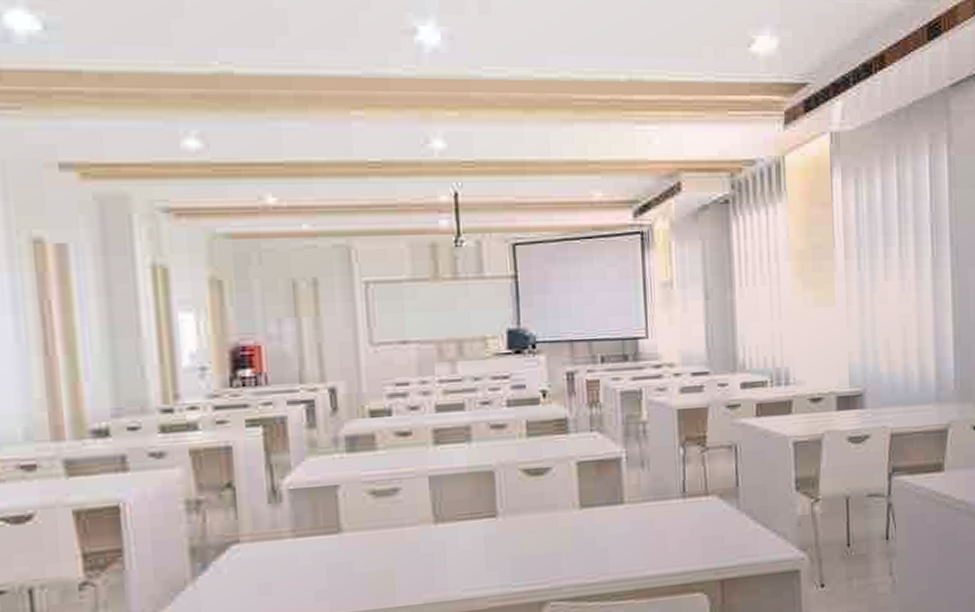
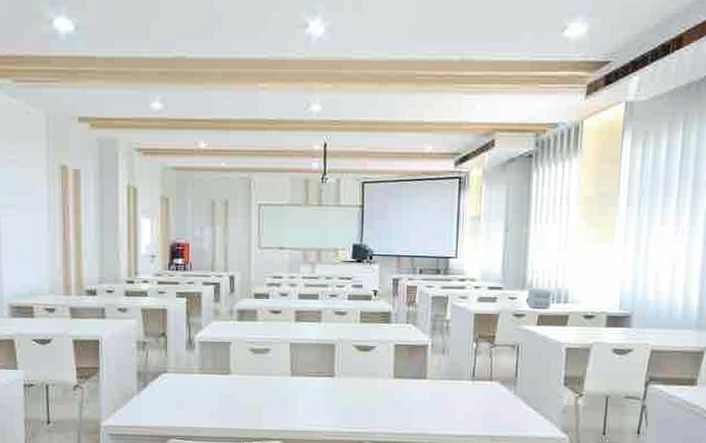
desk organizer: none [741,370,770,396] -> present [527,289,551,309]

